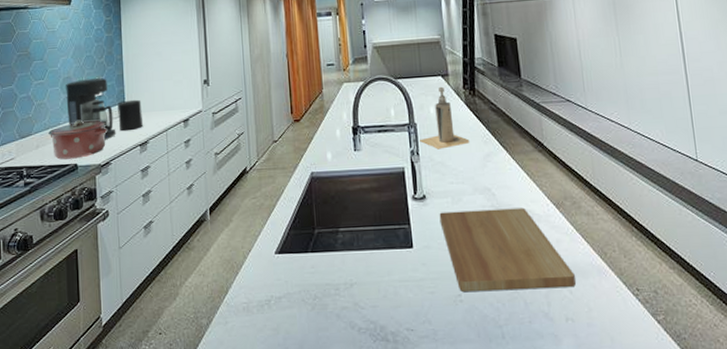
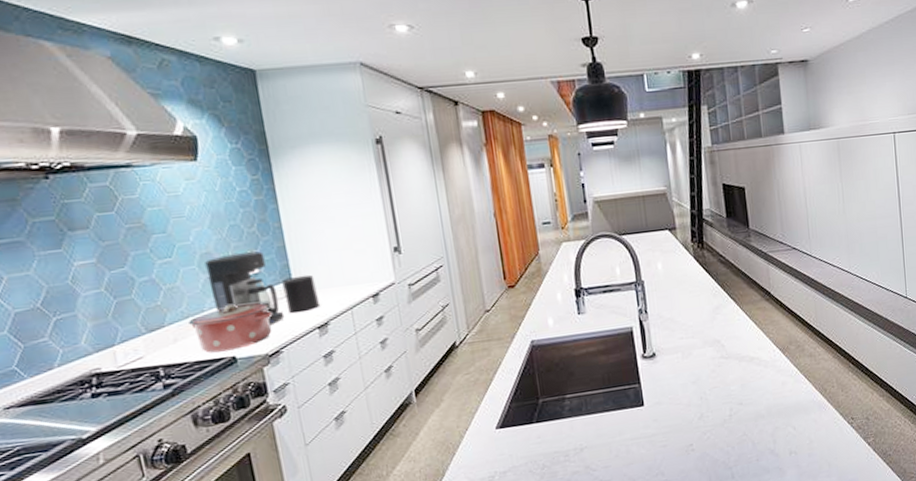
soap dispenser: present [420,86,470,150] -> none [648,241,699,306]
cutting board: present [439,207,576,291] -> none [669,355,799,441]

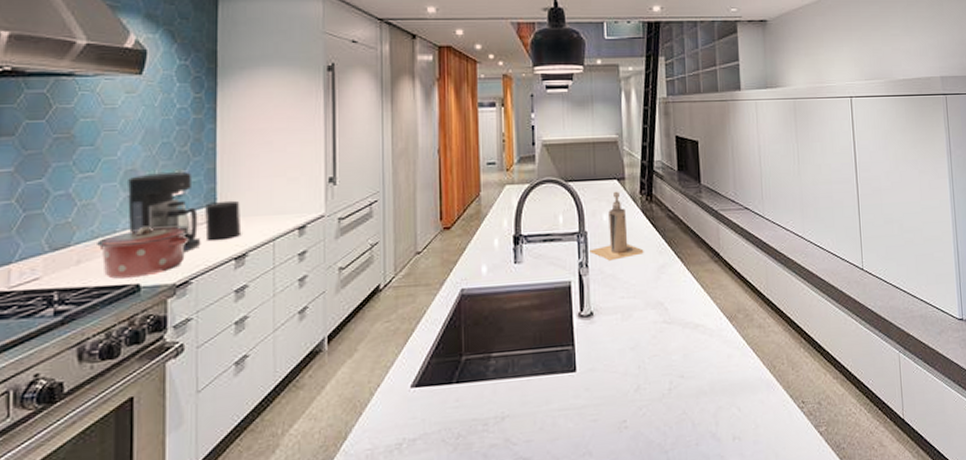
soap dispenser: none [648,241,699,306] -> present [590,191,644,261]

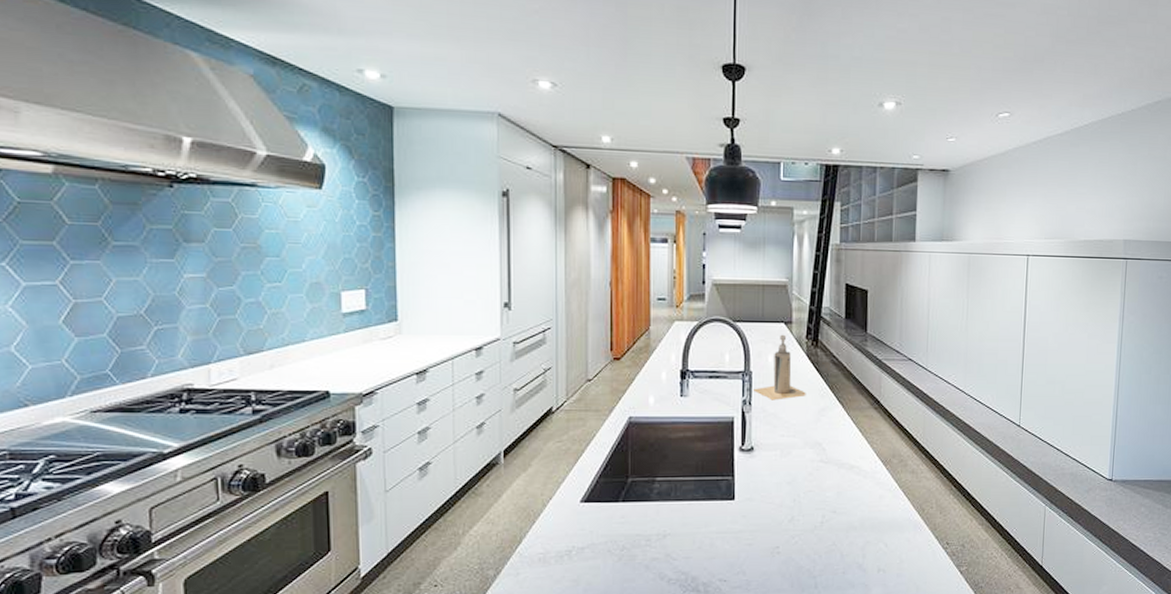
casserole: present [97,227,189,279] -> none [288,338,373,384]
coffee maker: present [128,172,201,253] -> none [314,287,385,365]
pen holder: present [205,200,240,241] -> none [387,318,421,356]

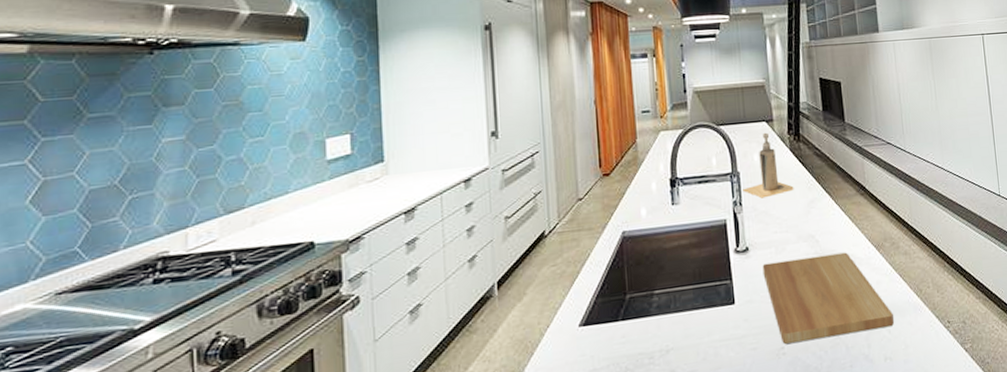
cutting board: none [766,463,892,544] -> present [762,252,894,344]

